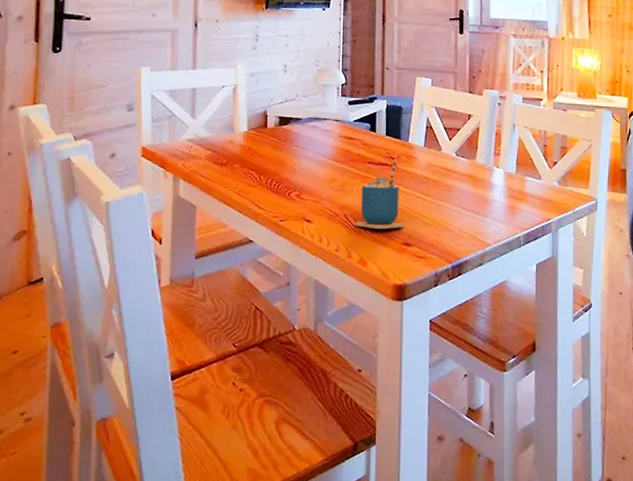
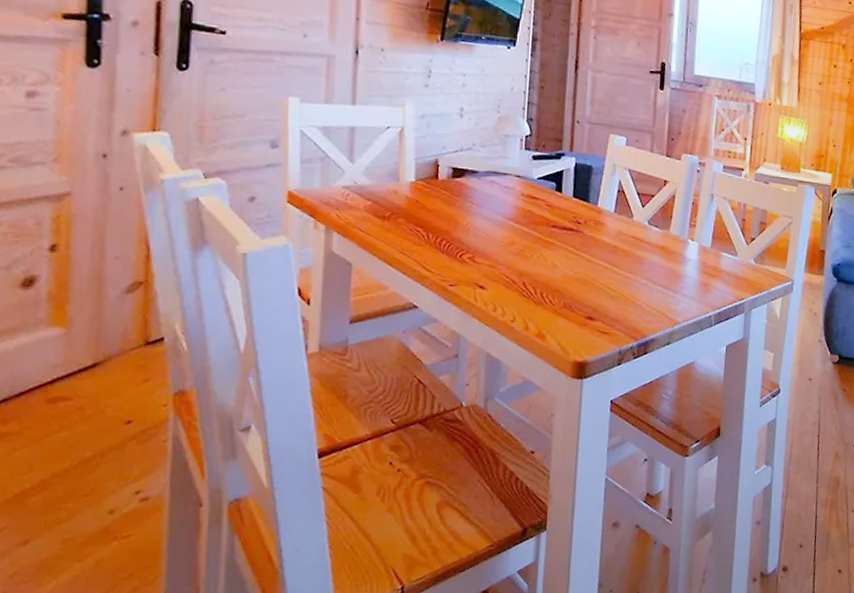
cup: present [354,159,405,230] -> none [533,224,589,301]

